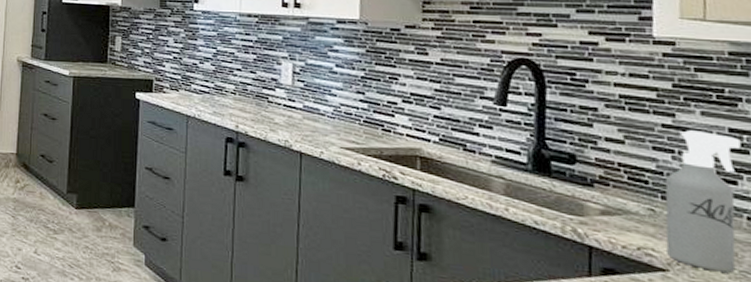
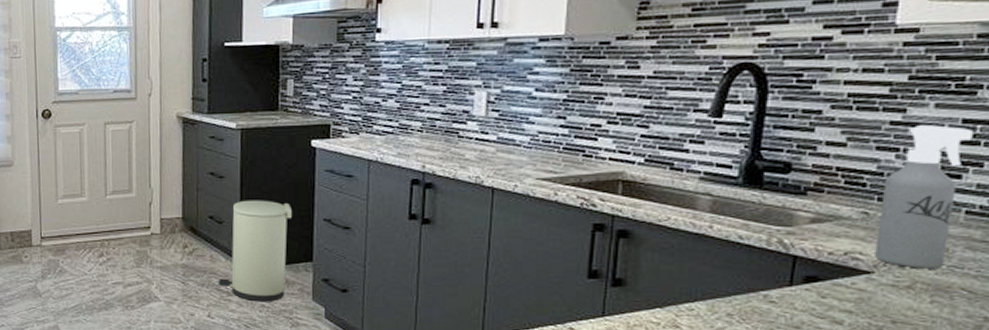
pedal bin: none [46,142,116,244] -> present [218,200,292,302]

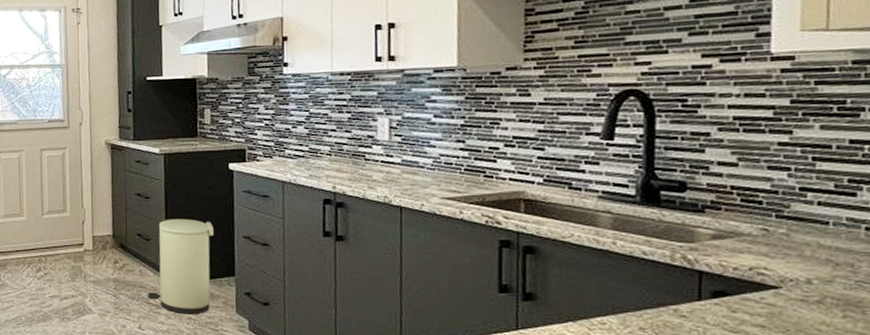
spray bottle: present [875,125,973,269] -> none [779,145,862,284]

